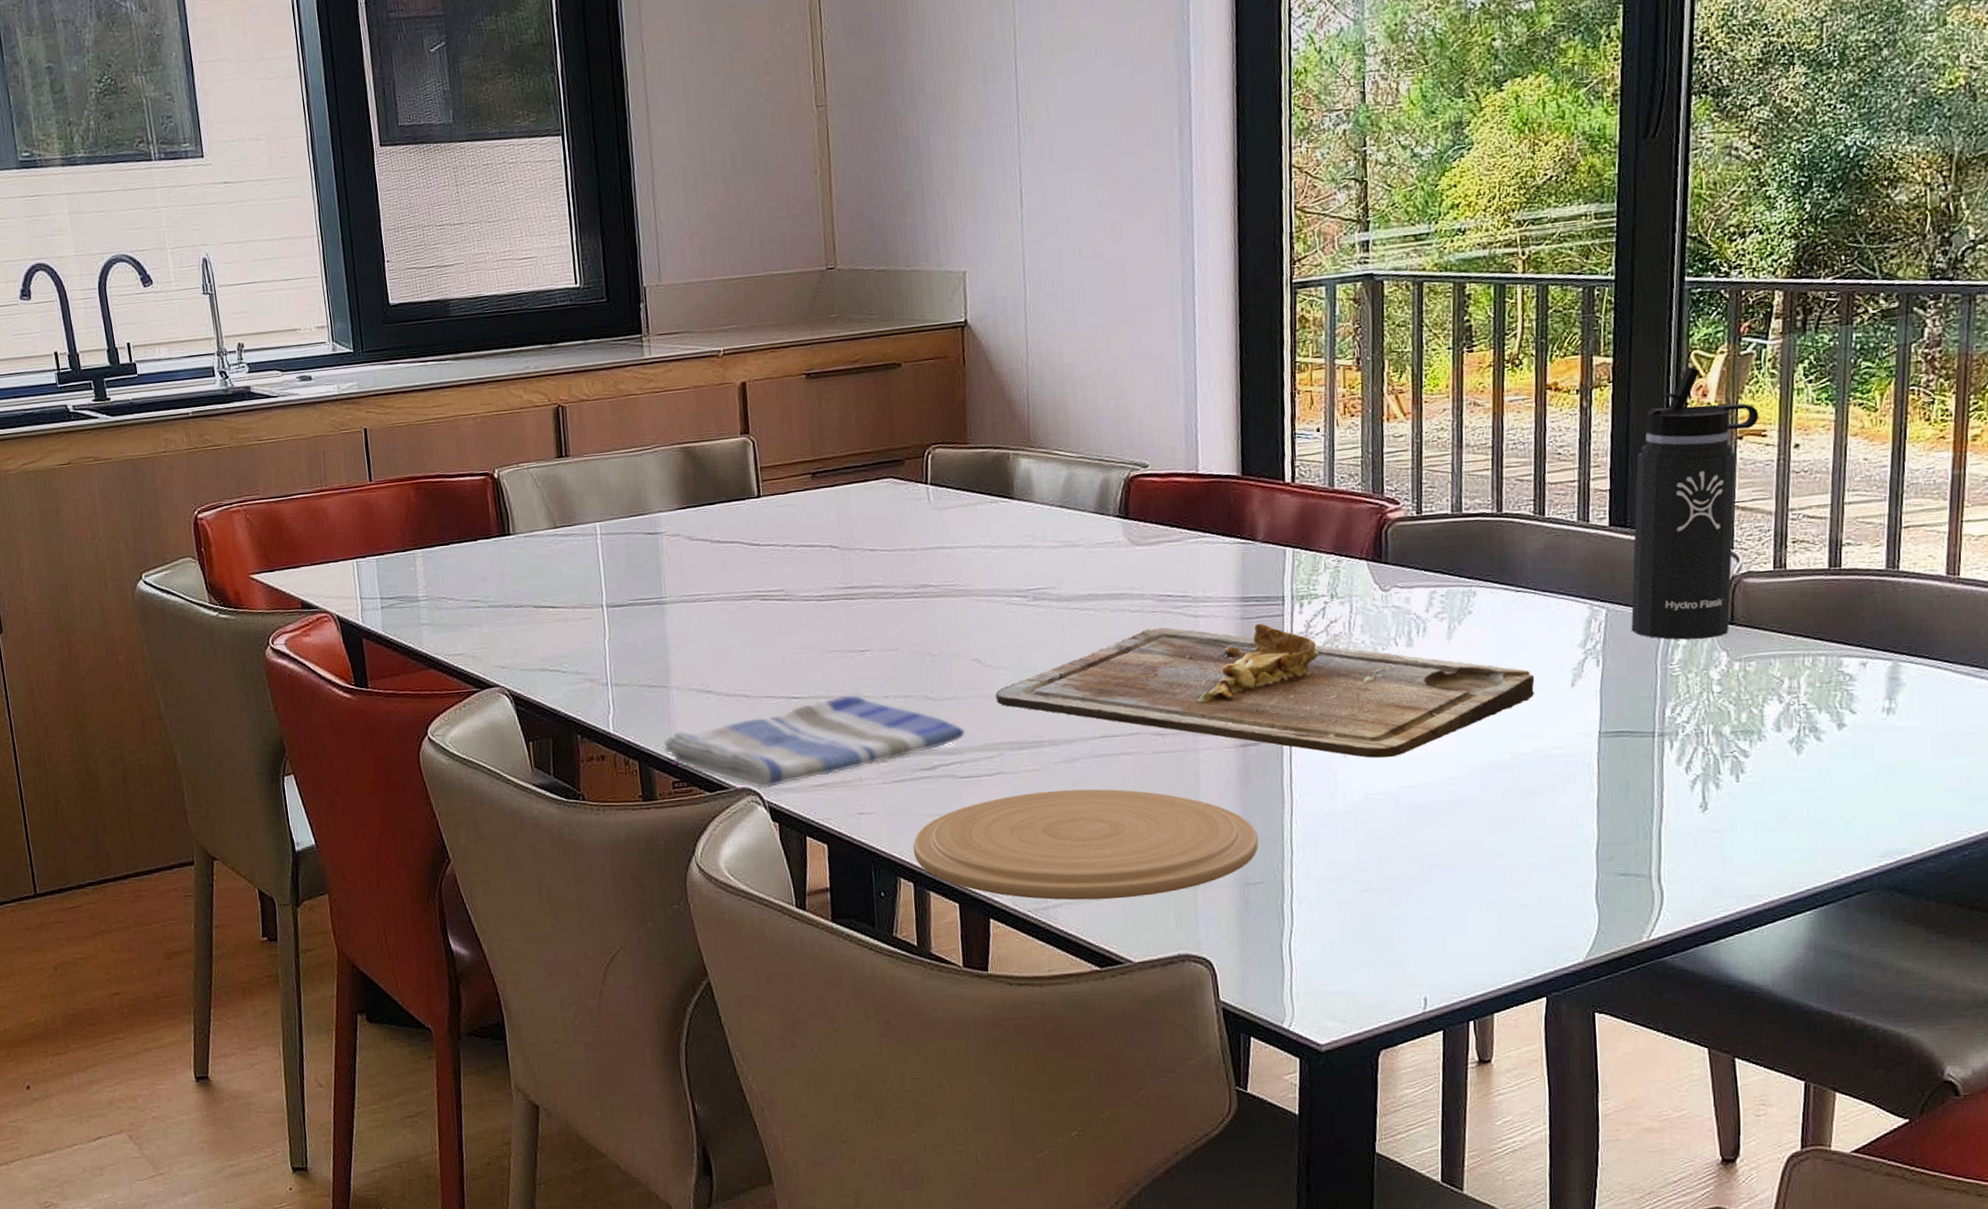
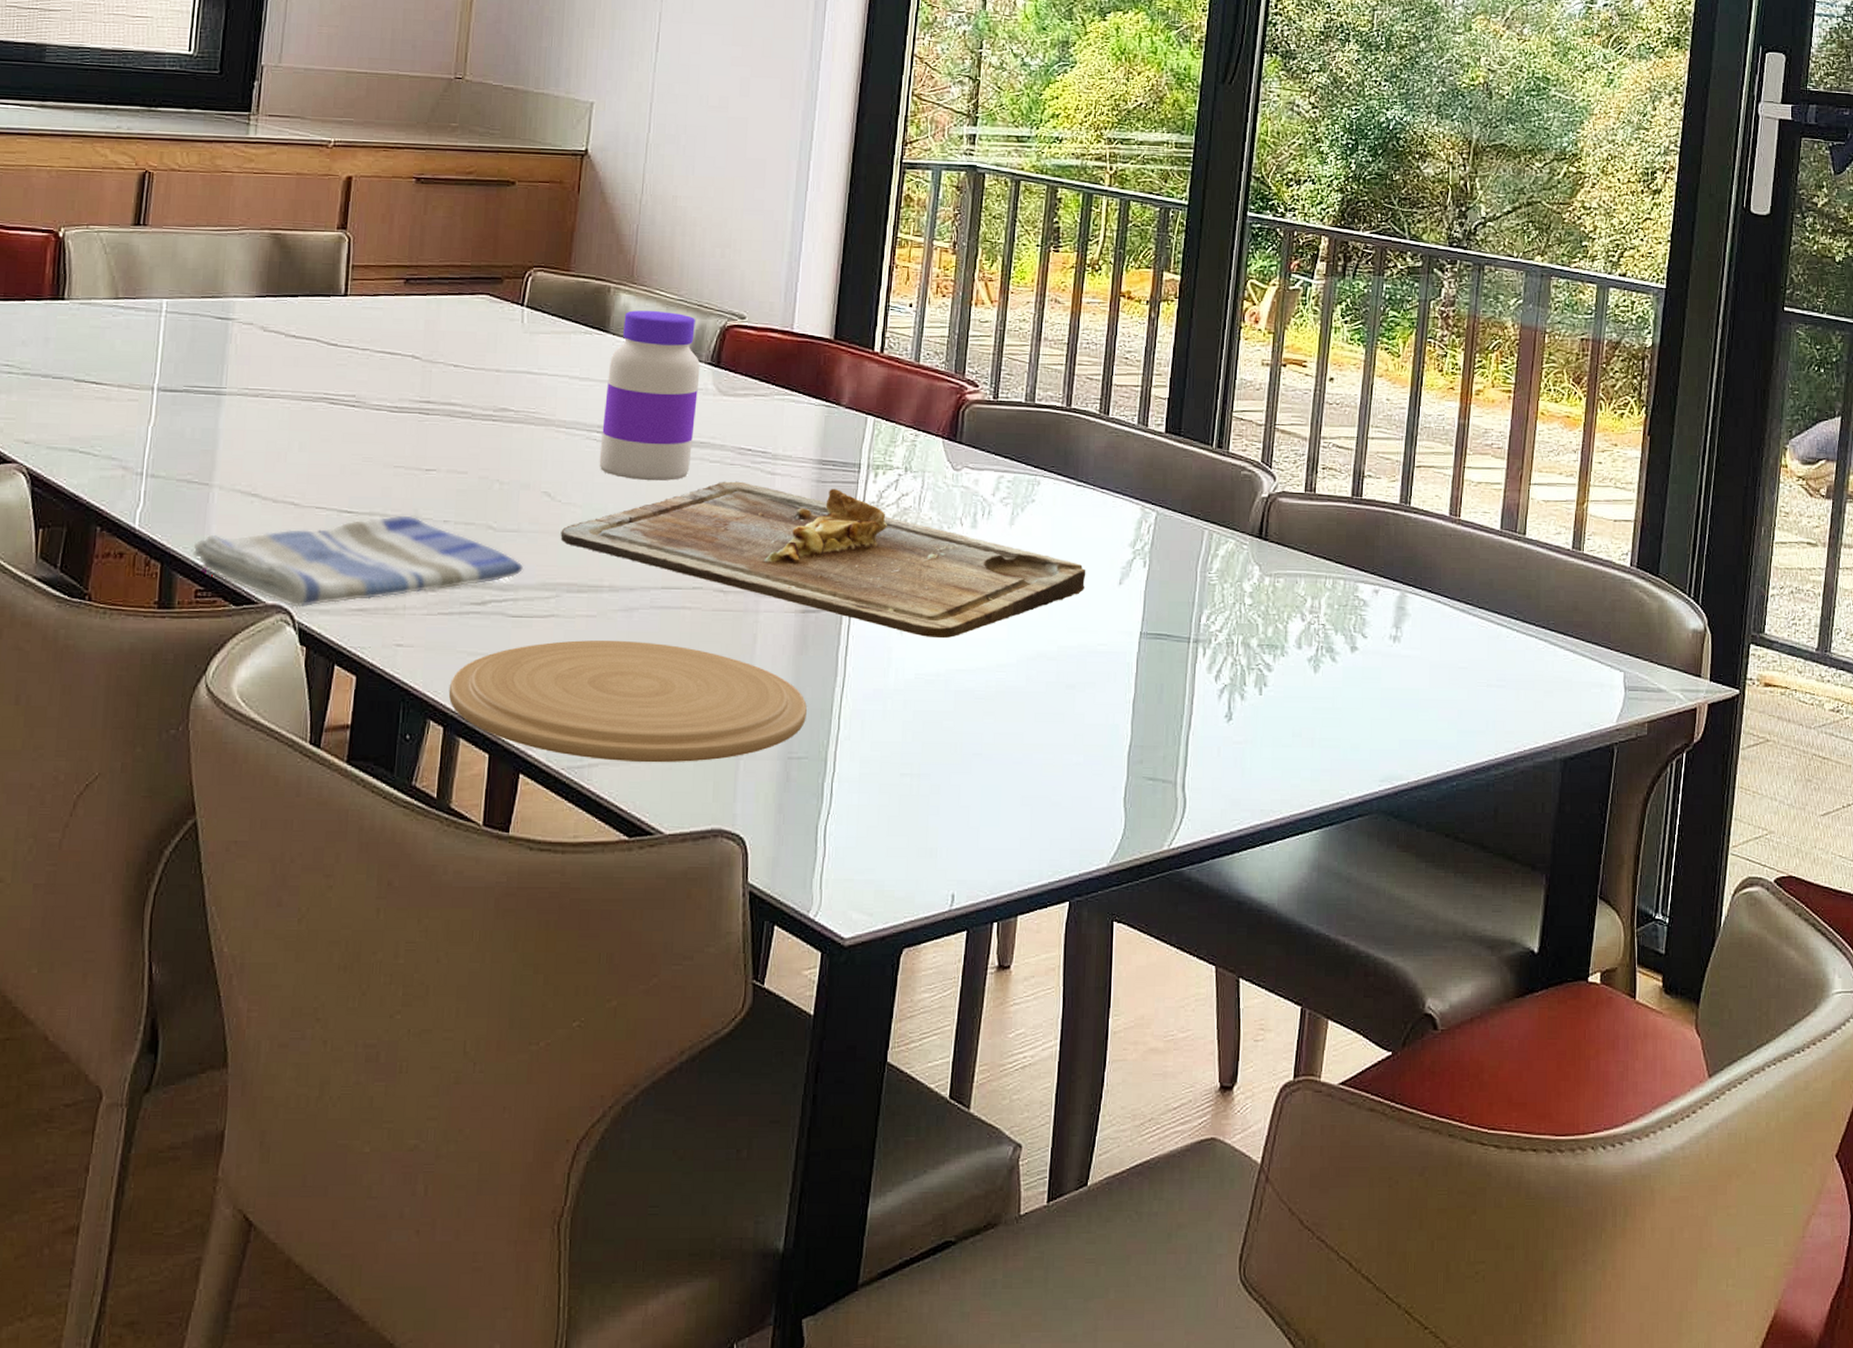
jar: none [1019,470,1112,638] -> present [599,310,701,482]
thermos bottle: present [1631,366,1759,640] -> none [1177,293,1302,551]

